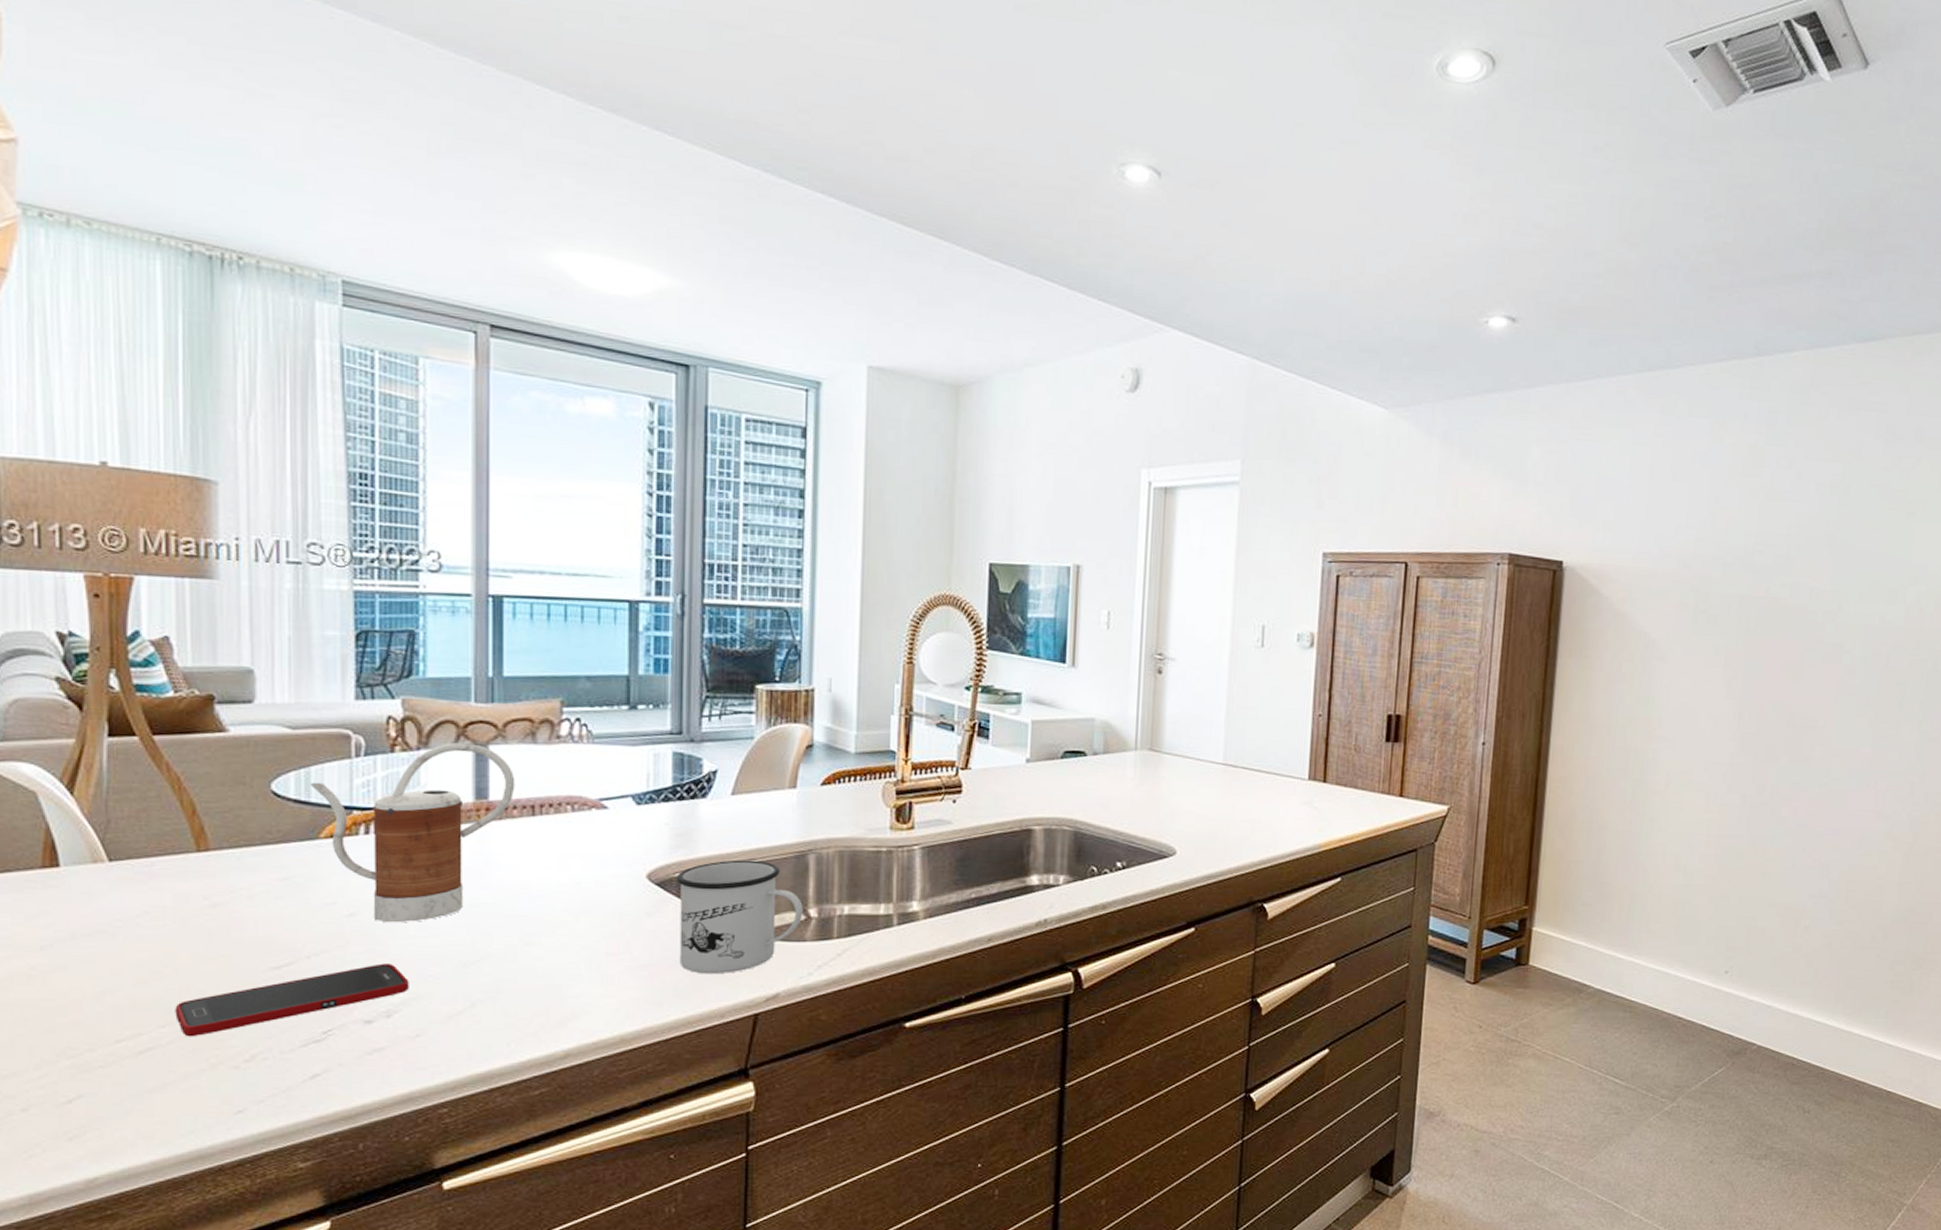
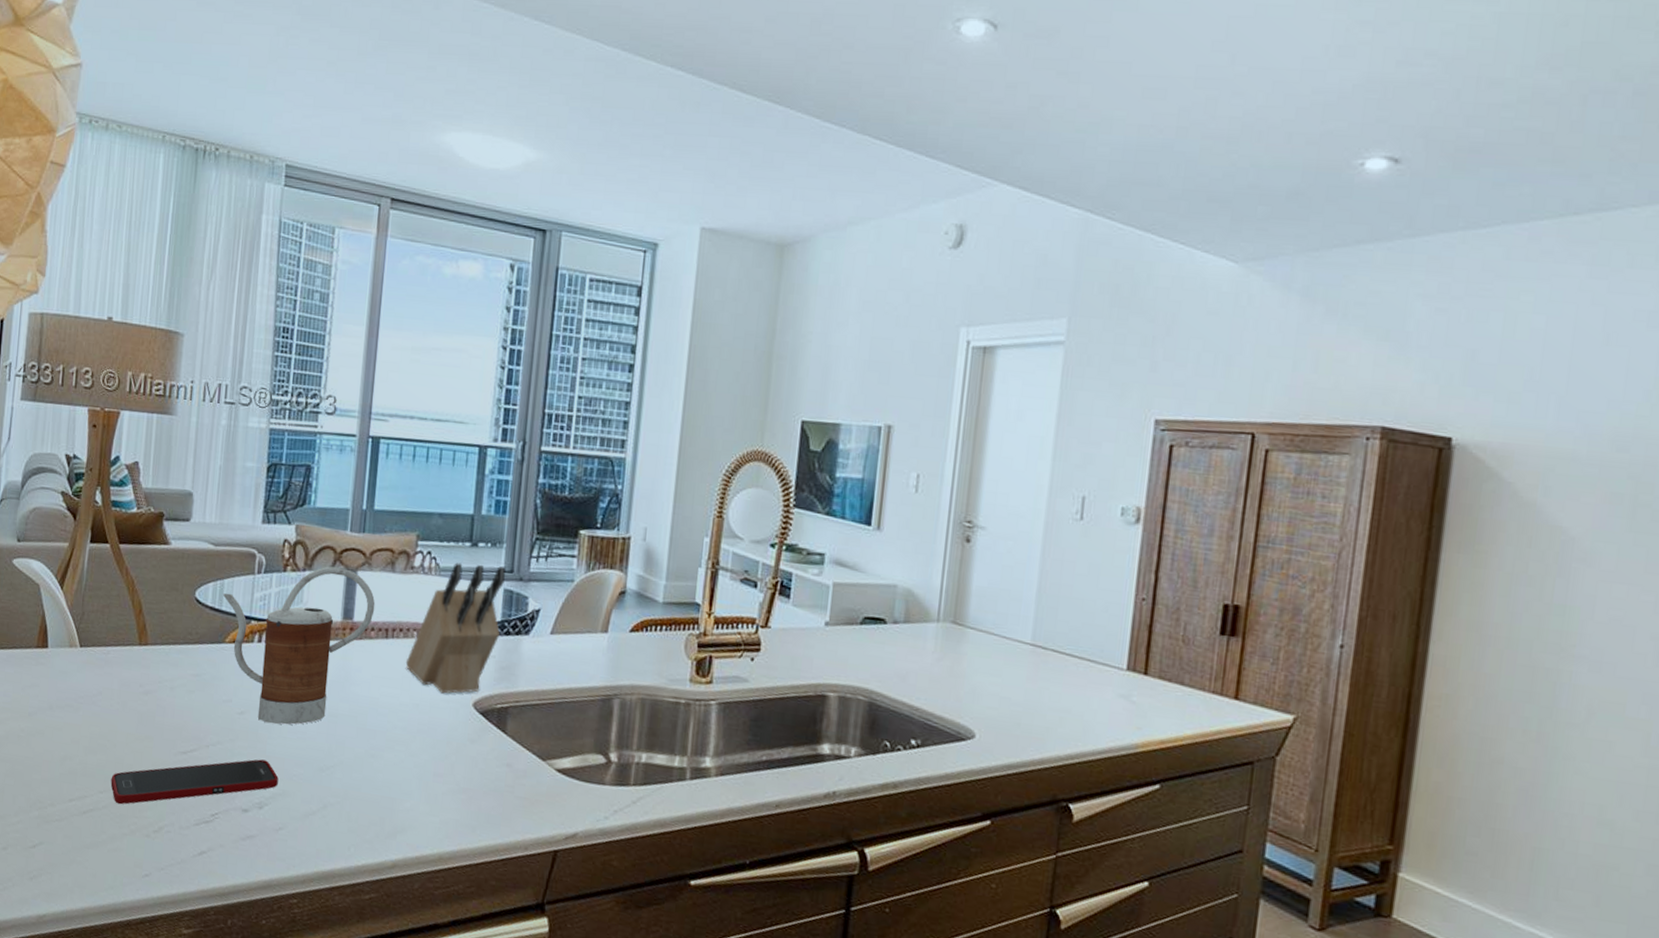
knife block: none [560,728,674,868] -> present [405,562,506,694]
mug: present [676,860,803,975] -> none [494,697,605,807]

